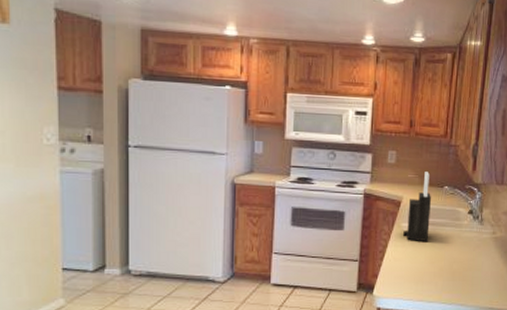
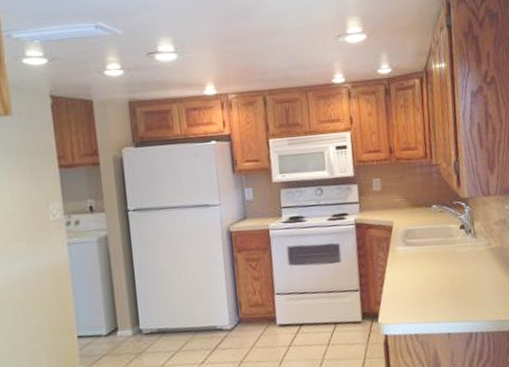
knife block: present [403,172,432,241] -> none [399,194,425,264]

